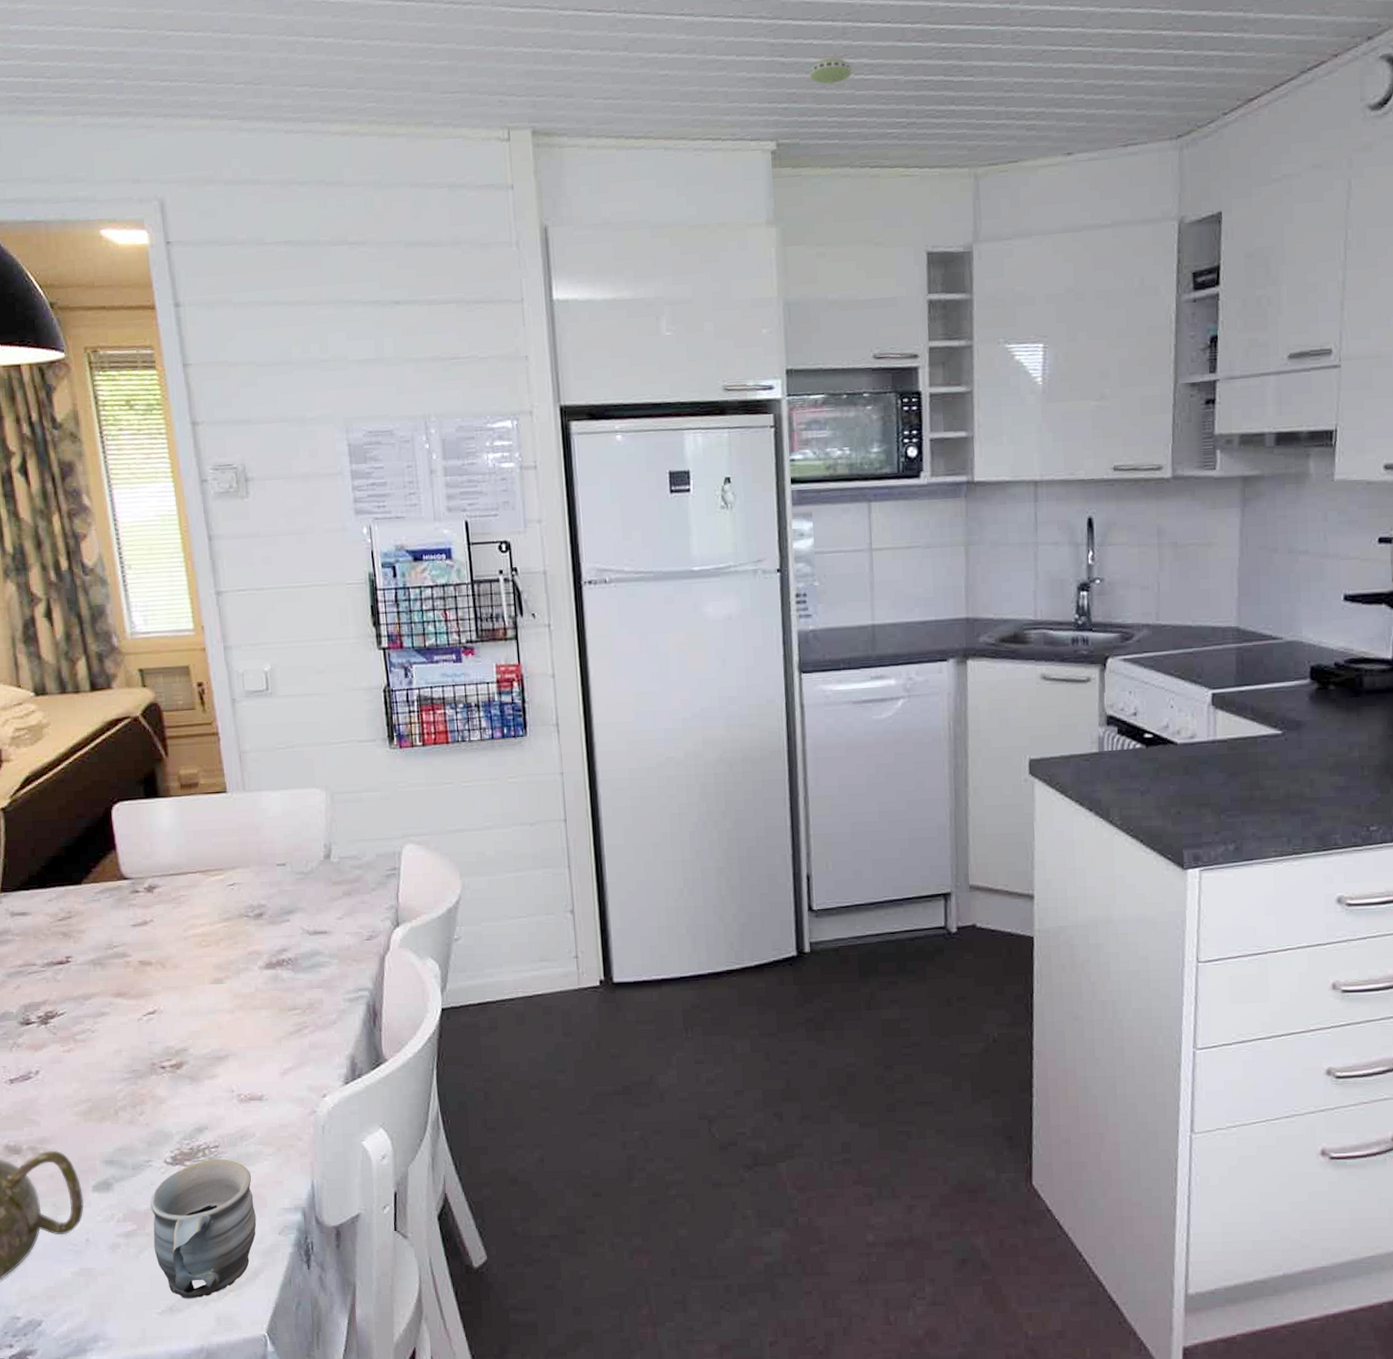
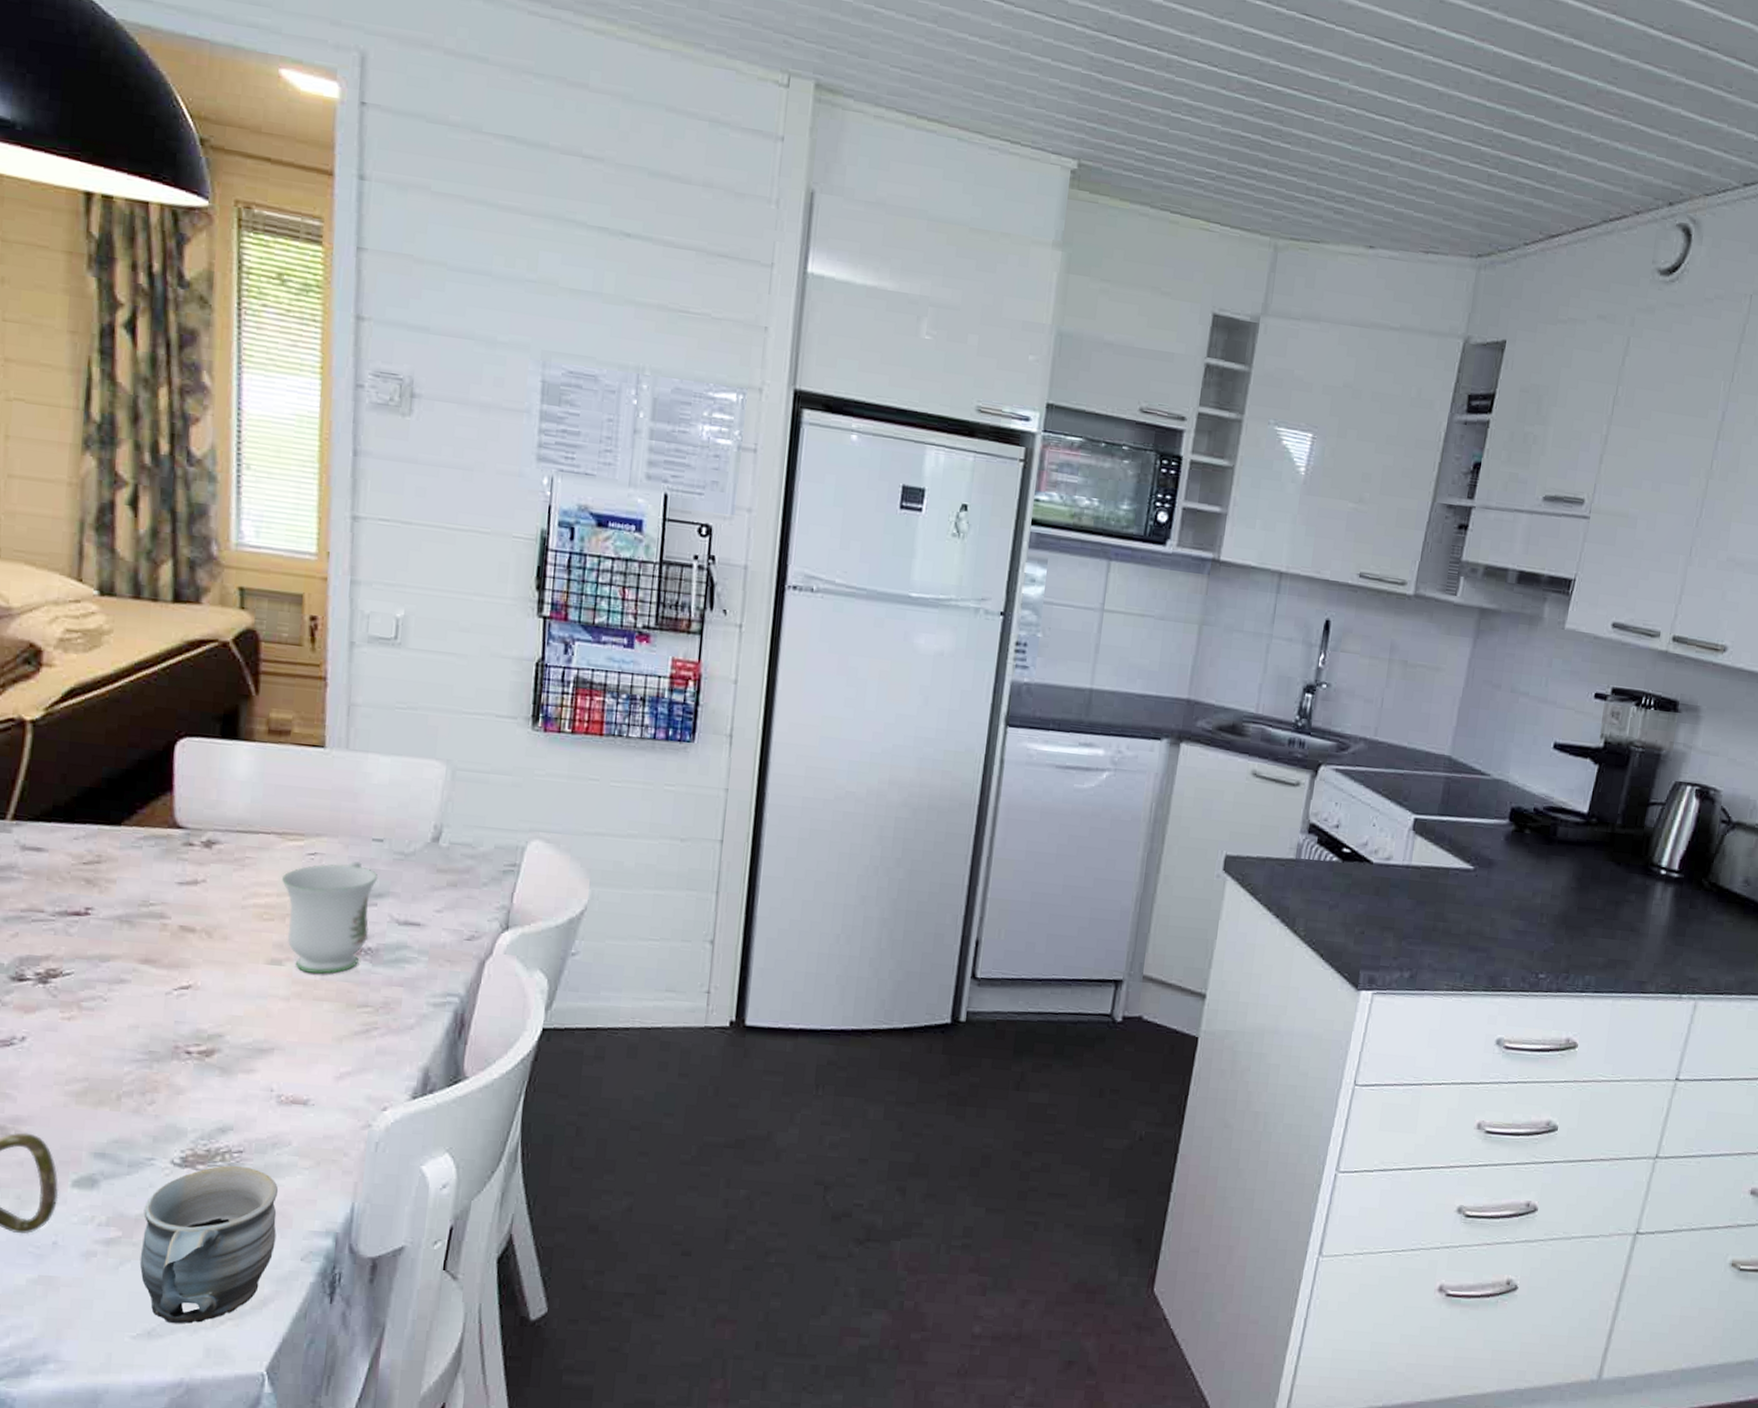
mug: none [211,885,287,988] -> present [282,860,379,974]
smoke detector: present [810,56,852,85] -> none [1125,86,1170,116]

